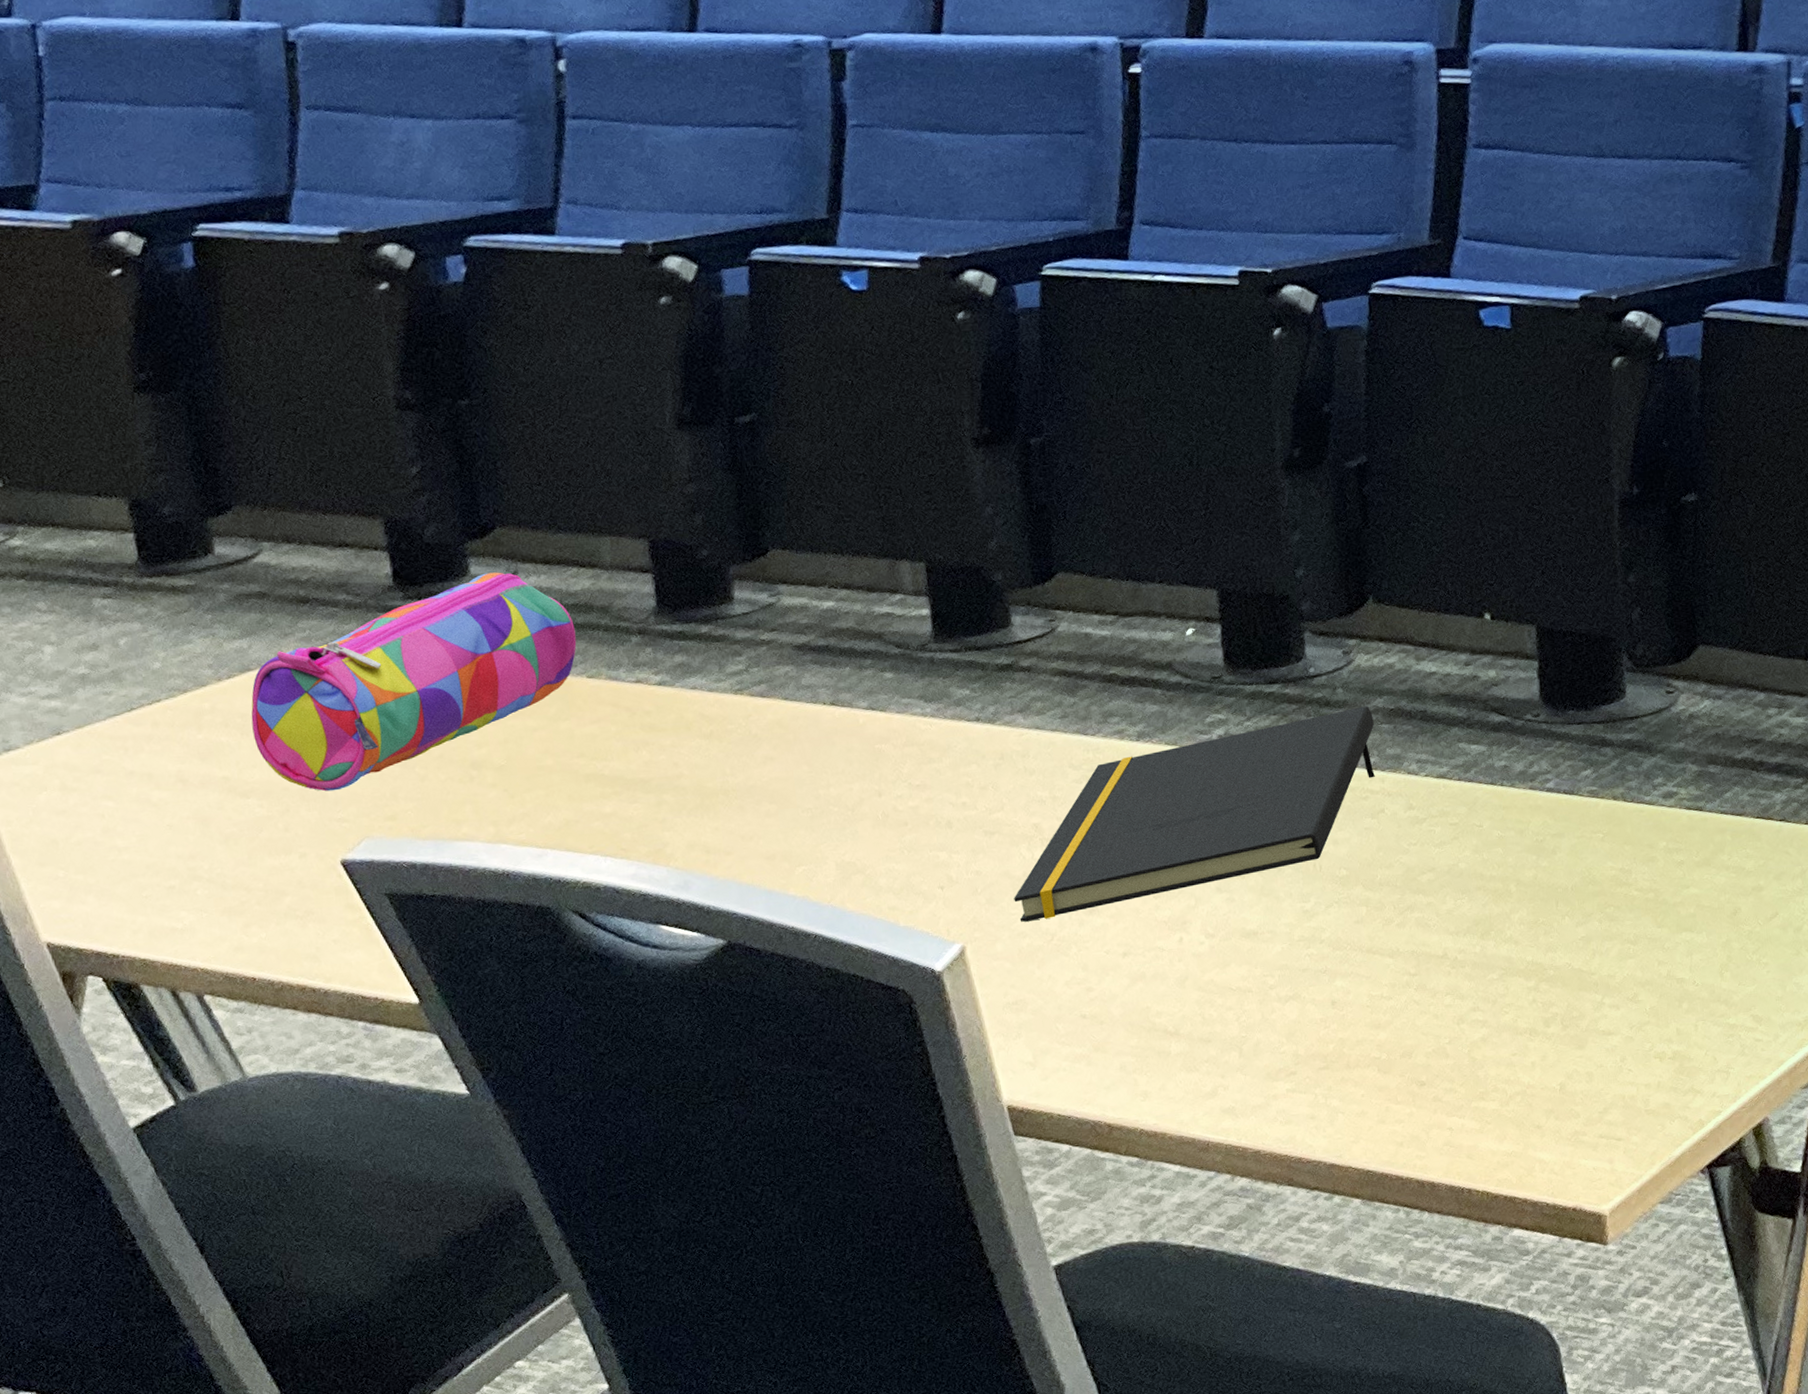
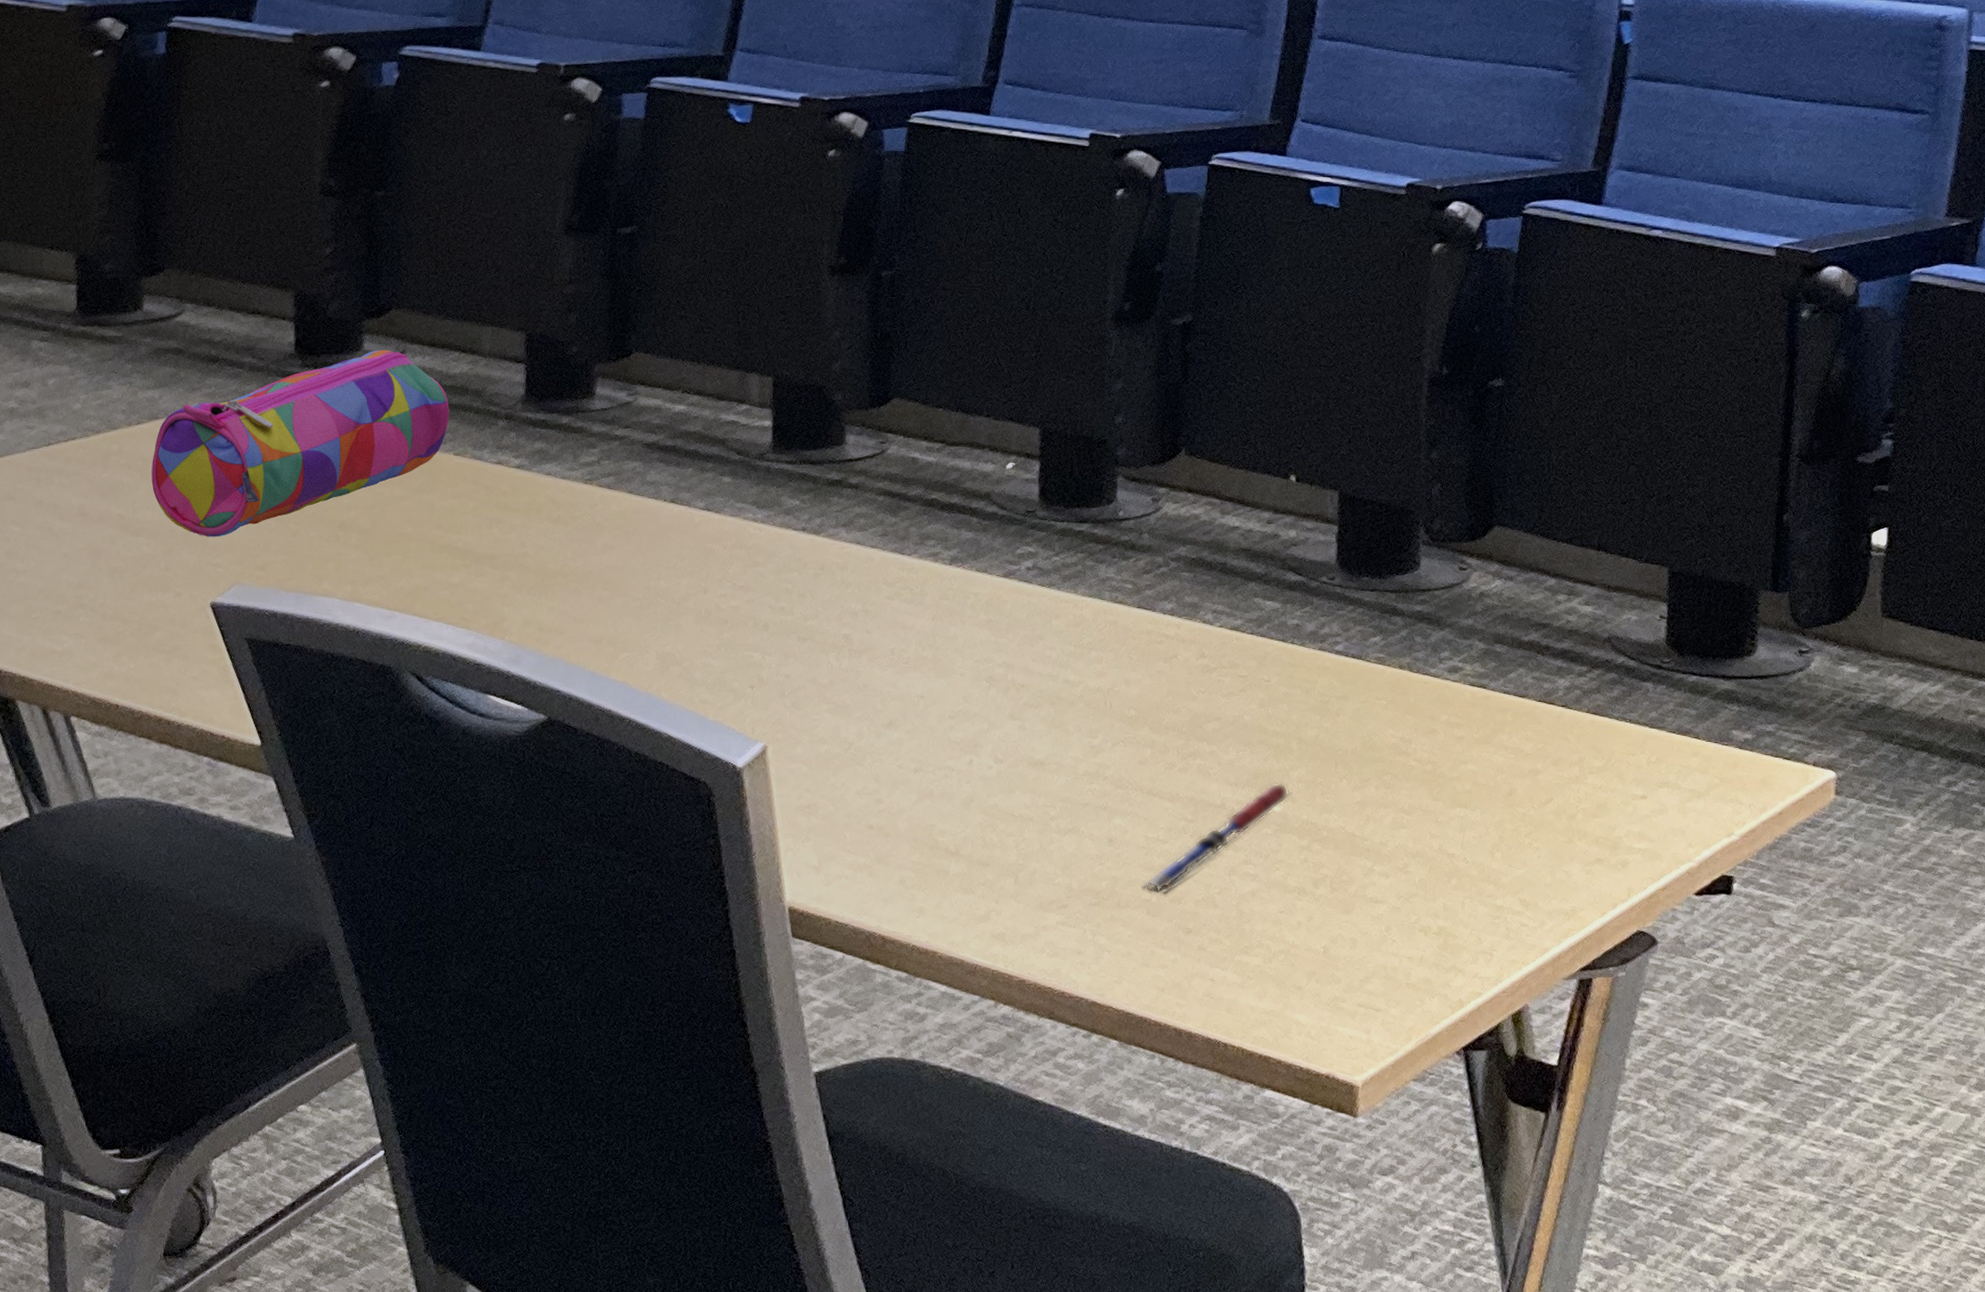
notepad: present [1014,706,1375,922] -> none [818,553,1175,728]
pen: none [1370,927,1515,1049] -> present [1141,783,1292,893]

